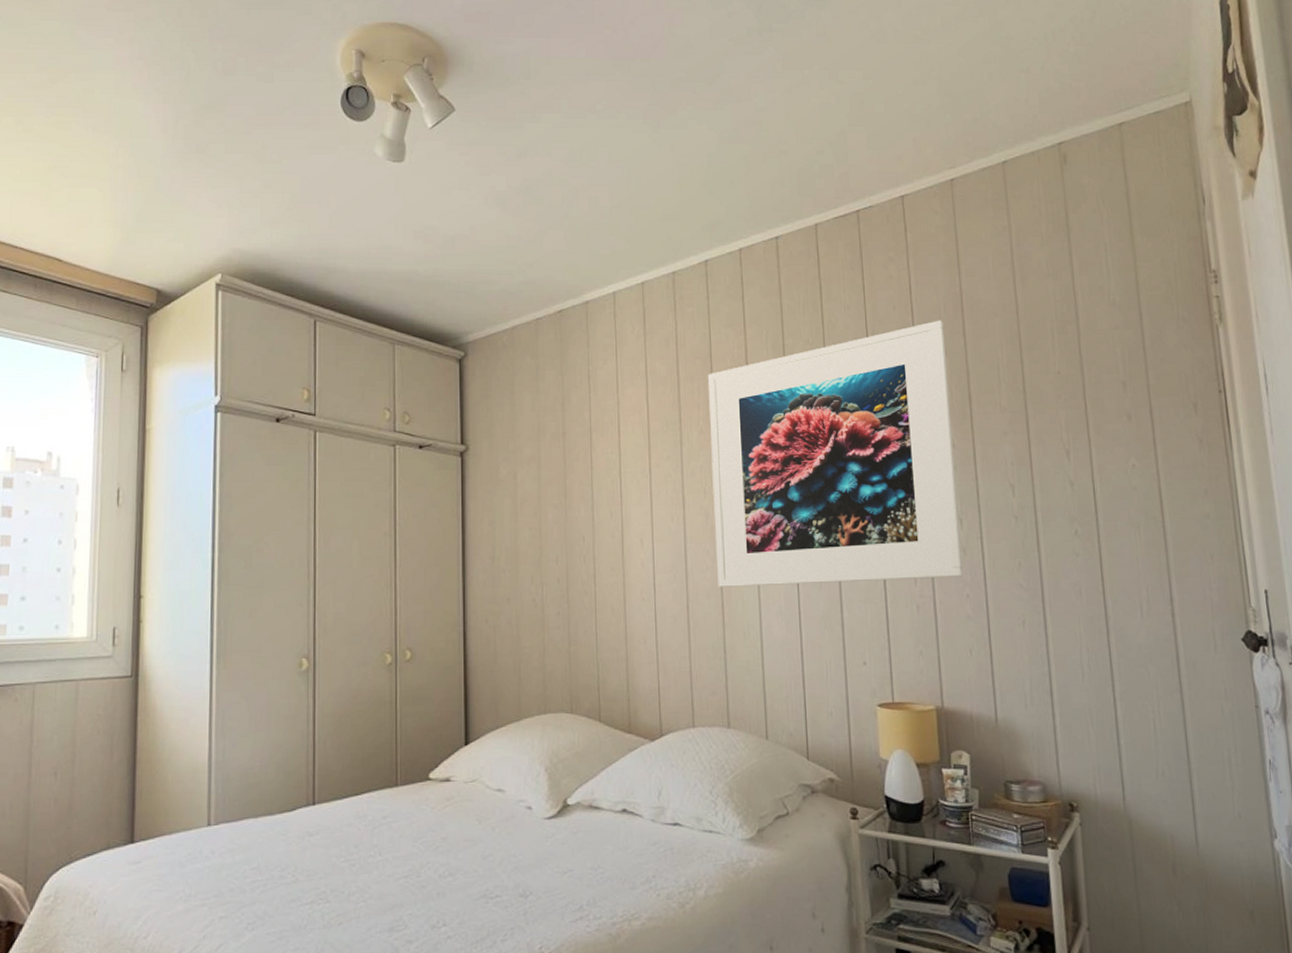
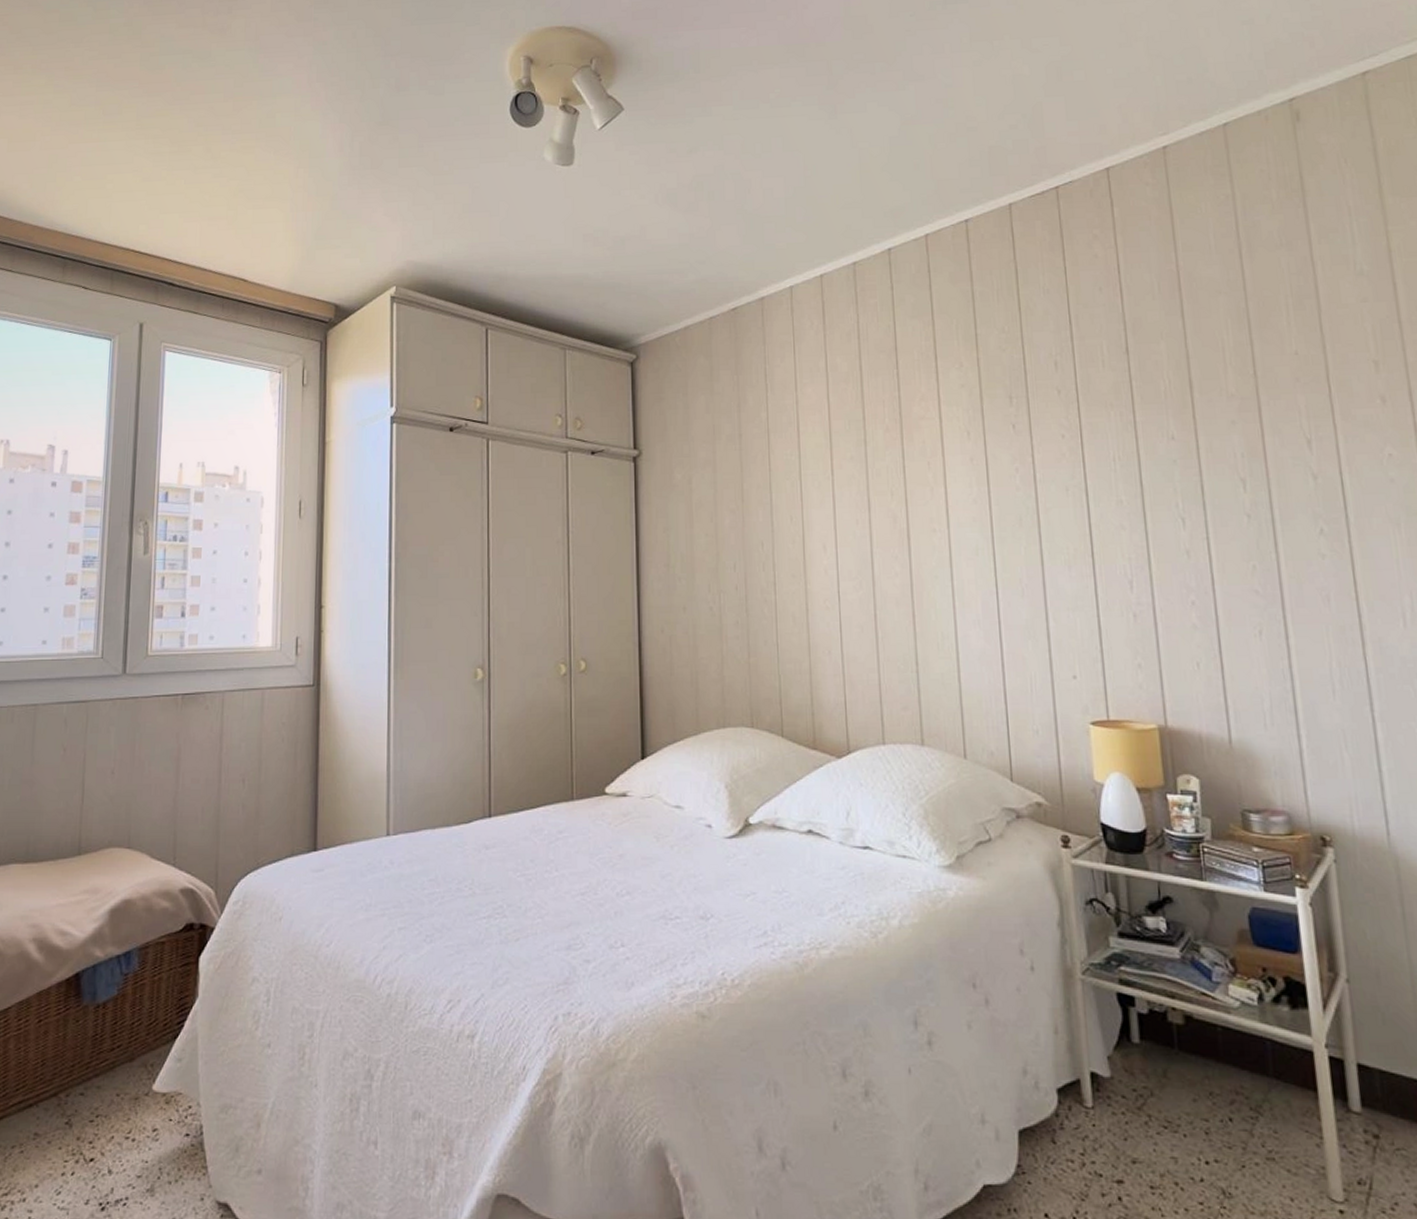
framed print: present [707,320,964,587] -> none [892,300,1188,595]

